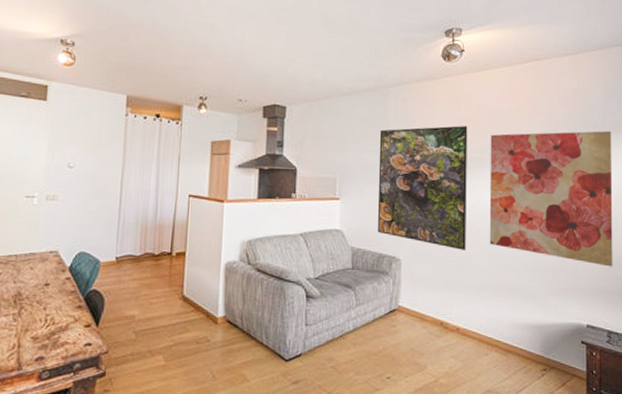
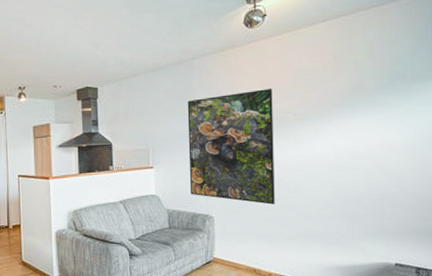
wall art: present [489,131,613,267] -> none [295,79,422,209]

